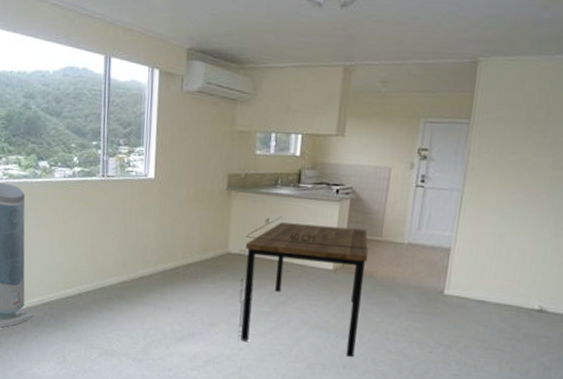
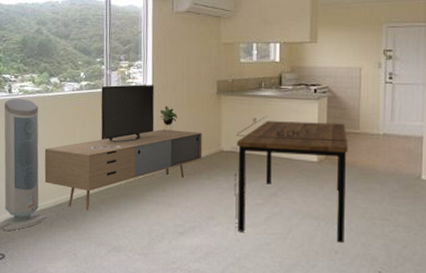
media console: none [31,173,209,311] -> present [44,84,203,211]

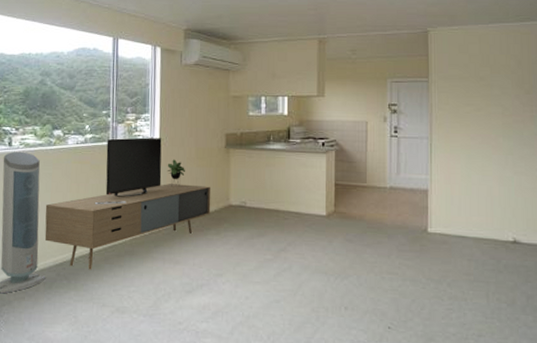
dining table: present [233,116,349,244] -> none [242,169,356,299]

